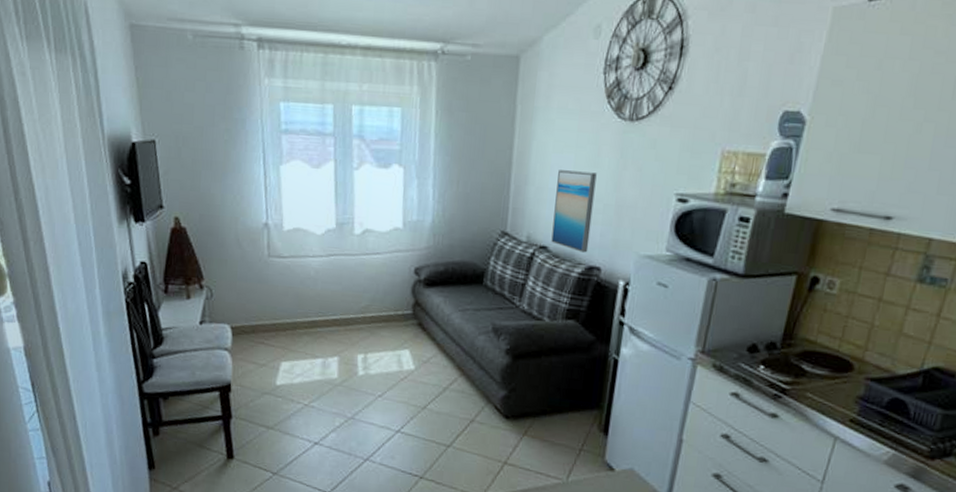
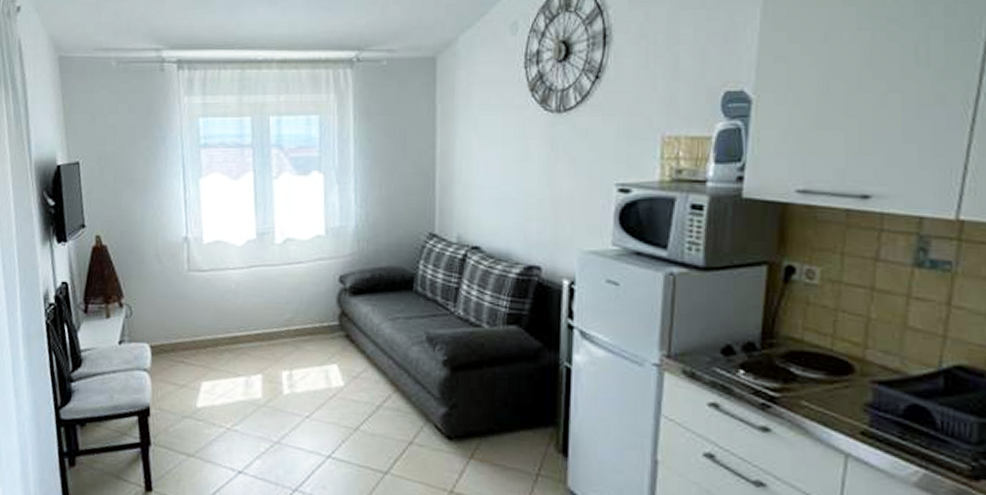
wall art: present [551,170,597,253] -> none [484,166,527,251]

